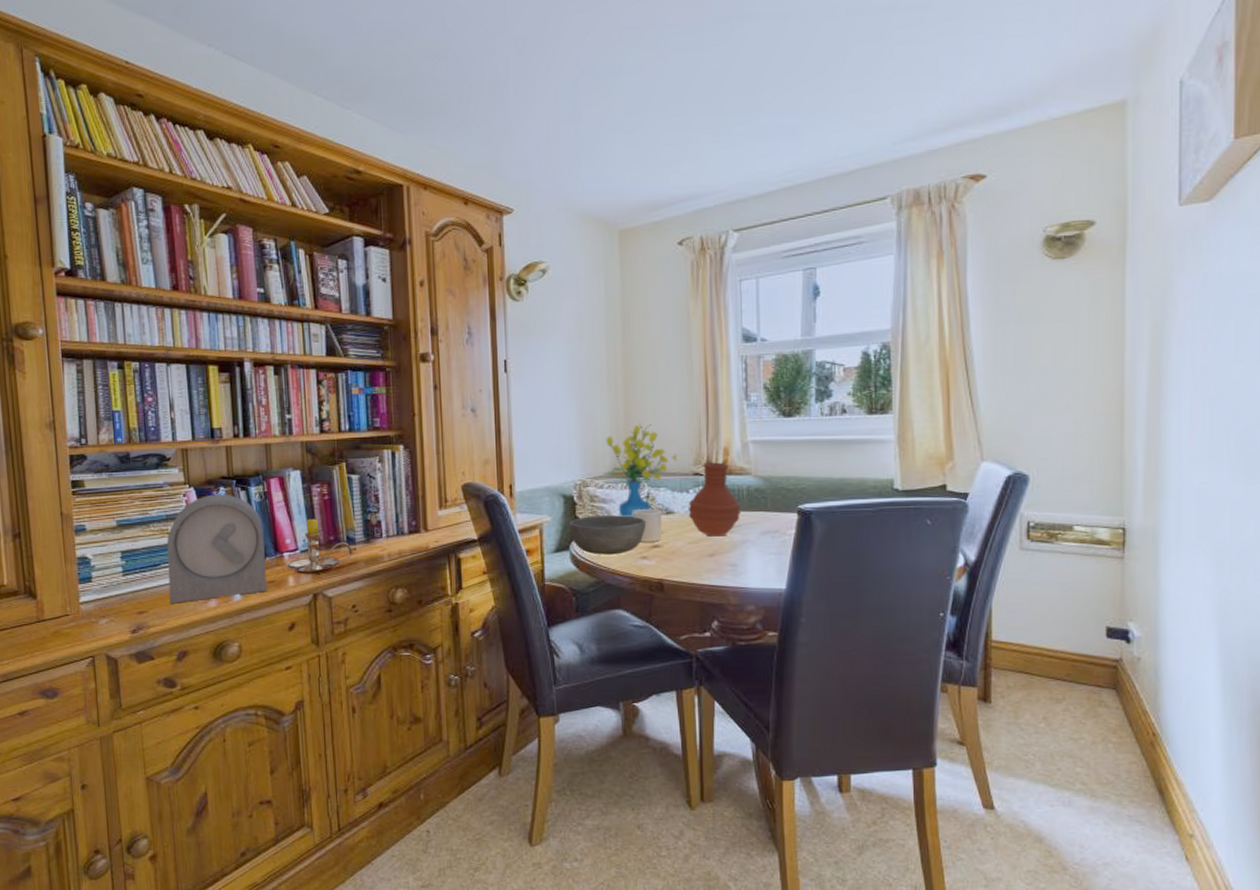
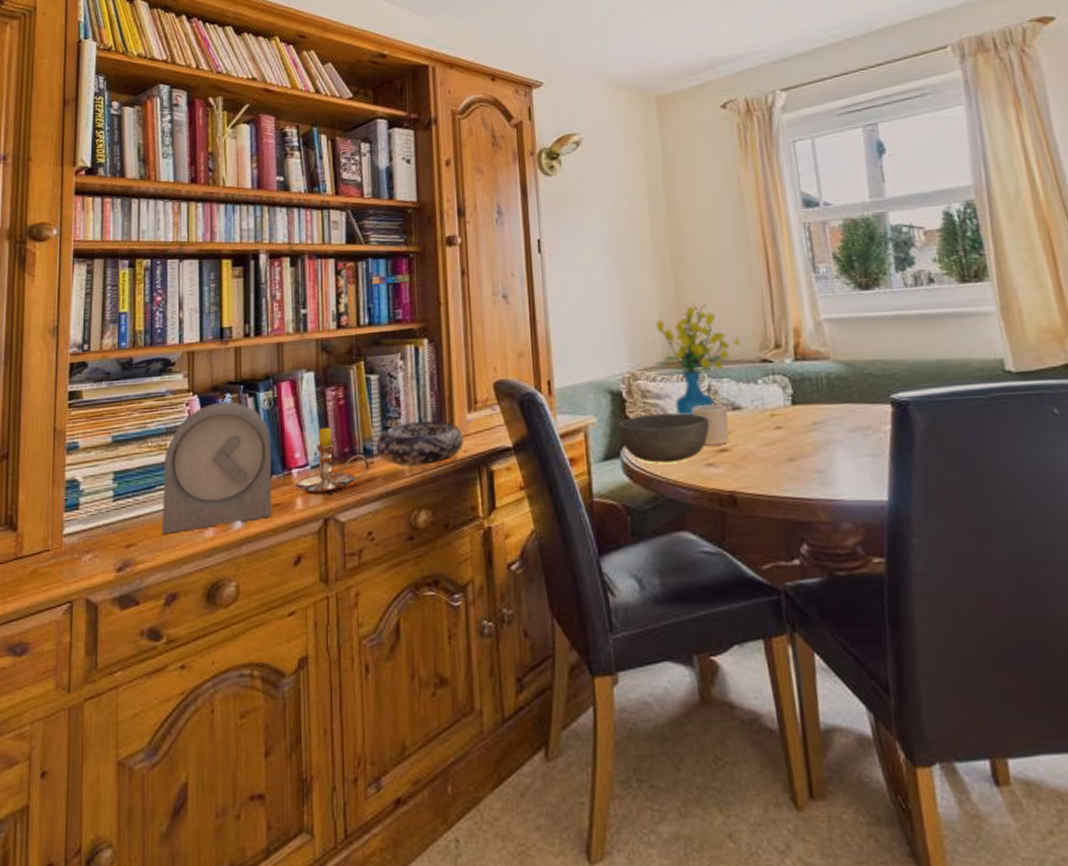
decorative bowl: none [358,516,435,553] -> present [376,420,464,466]
vase: present [688,462,740,537] -> none [758,345,822,436]

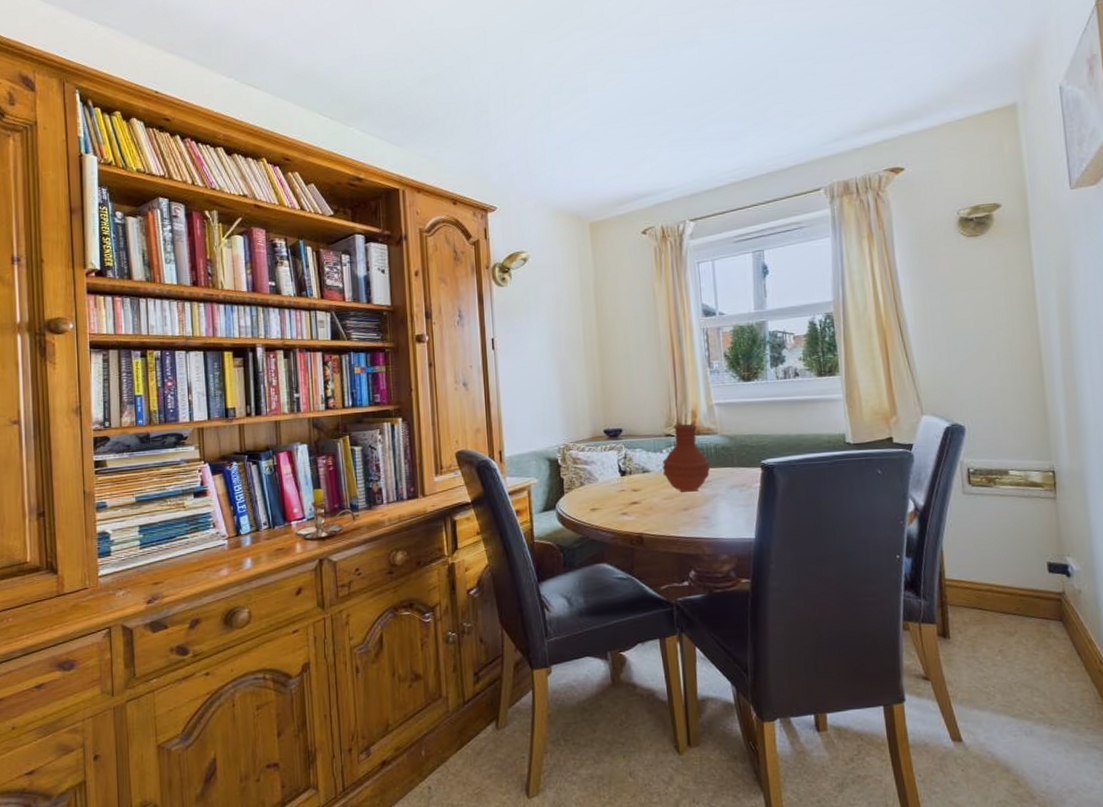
clock: present [162,401,271,534] -> none [182,468,276,574]
decorative bowl: present [376,420,464,466] -> none [360,482,432,518]
bowl: present [617,412,709,463] -> none [554,474,625,513]
bouquet: present [655,302,740,416] -> none [585,390,650,477]
mug: present [693,404,730,446] -> none [612,468,640,500]
vase: none [758,345,822,436] -> present [662,424,710,492]

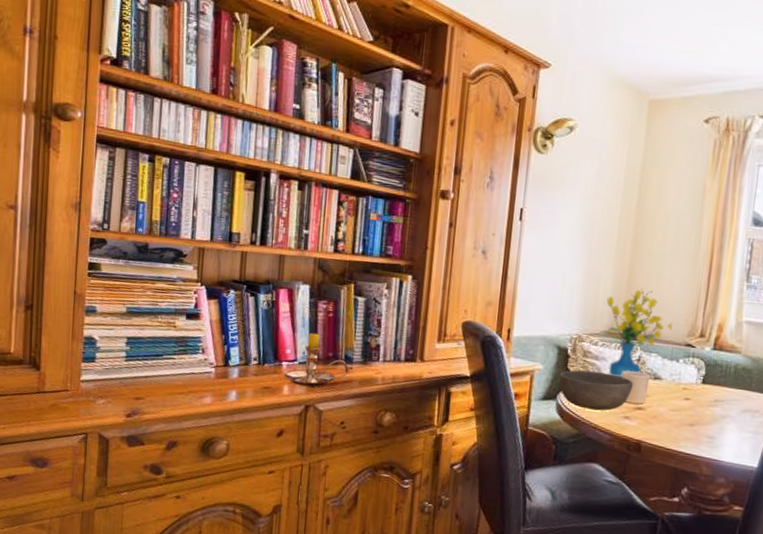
bowl: none [554,474,625,513] -> present [558,370,633,411]
bouquet: none [585,390,650,477] -> present [600,287,673,378]
mug: none [612,468,640,500] -> present [622,370,651,405]
vase: present [662,424,710,492] -> none [675,335,726,408]

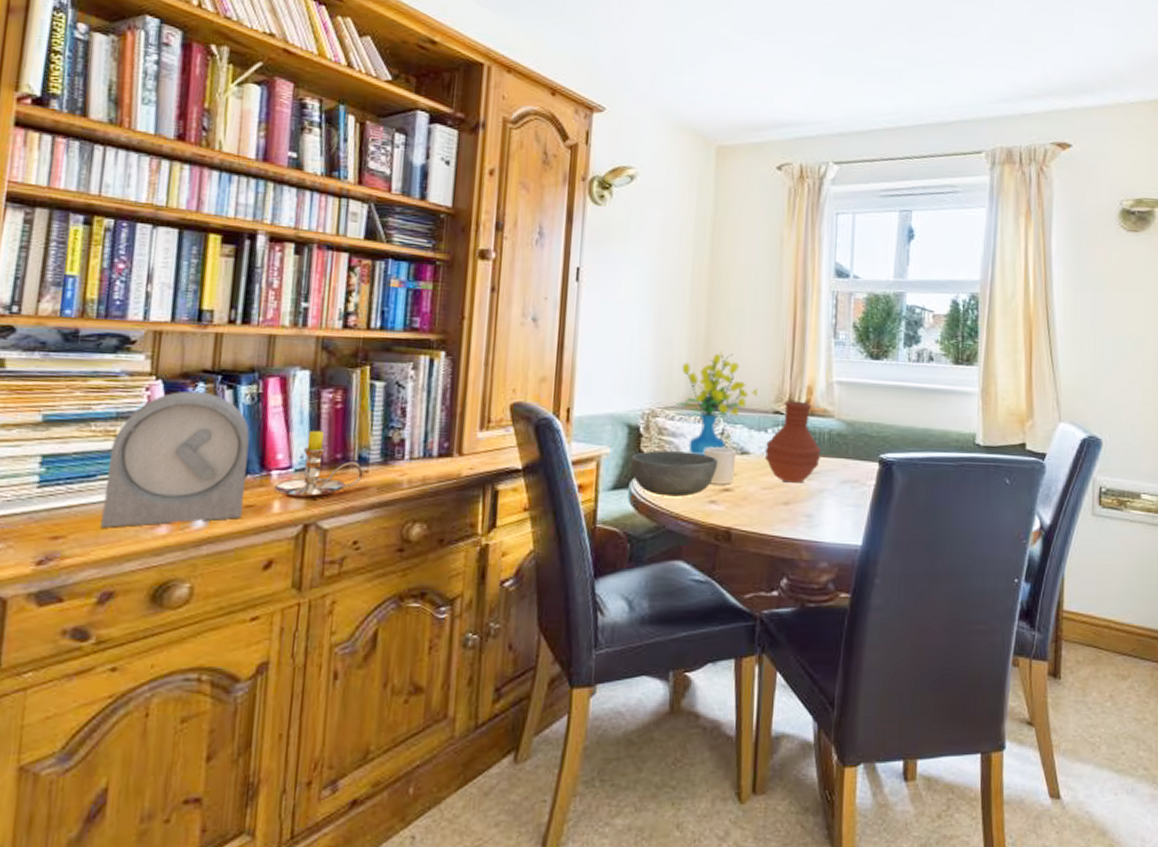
clock: none [167,295,267,397] -> present [101,390,250,528]
vase: none [675,335,726,408] -> present [764,400,821,483]

